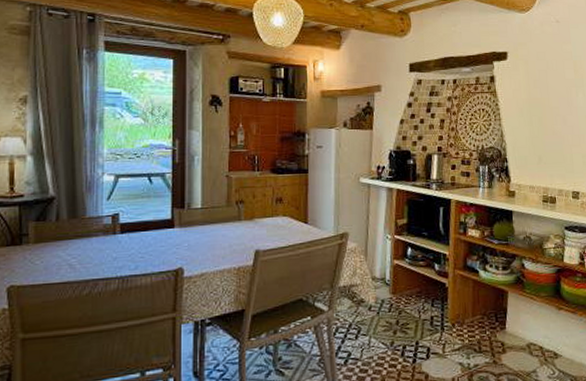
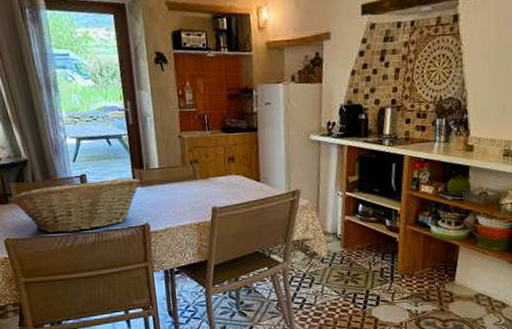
fruit basket: none [25,218,179,279] -> present [10,177,140,233]

